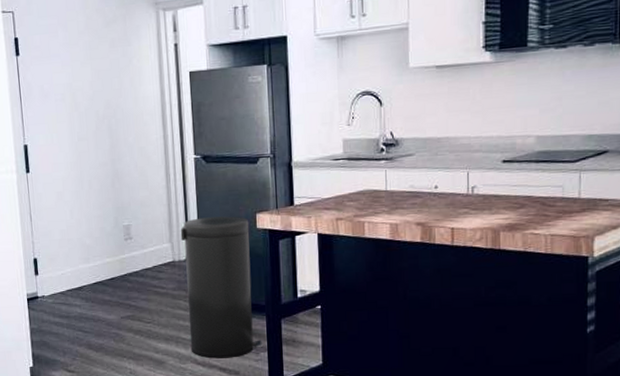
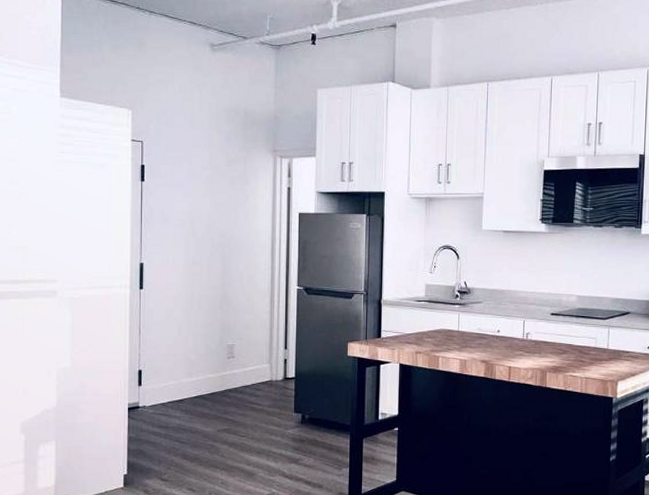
pedal bin: present [180,216,264,359] -> none [279,343,346,472]

